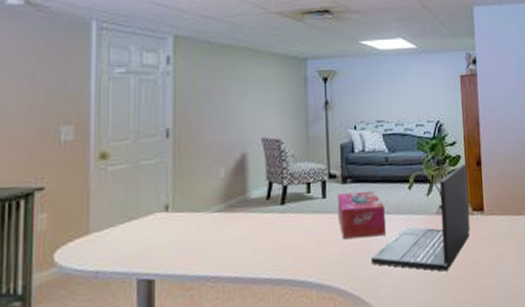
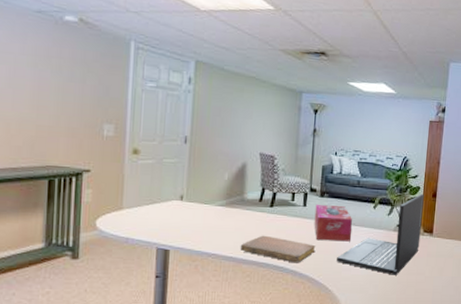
notebook: none [247,242,344,274] -> present [240,235,316,263]

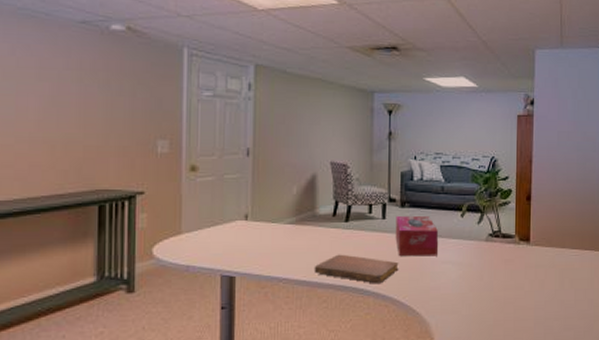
laptop: present [337,193,424,275] -> none [423,197,517,292]

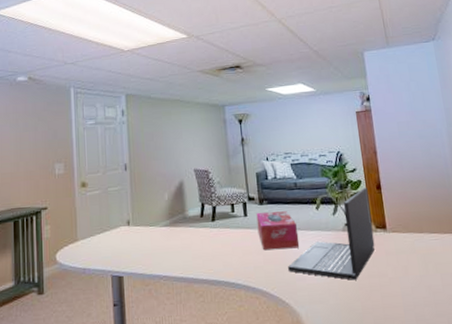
notebook: present [314,254,399,284] -> none [189,251,265,278]
laptop: none [423,197,517,292] -> present [288,187,375,280]

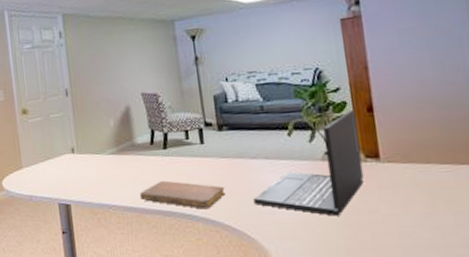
notebook: none [189,251,265,278] -> present [139,180,226,209]
tissue box: present [256,211,299,250] -> none [214,138,266,181]

